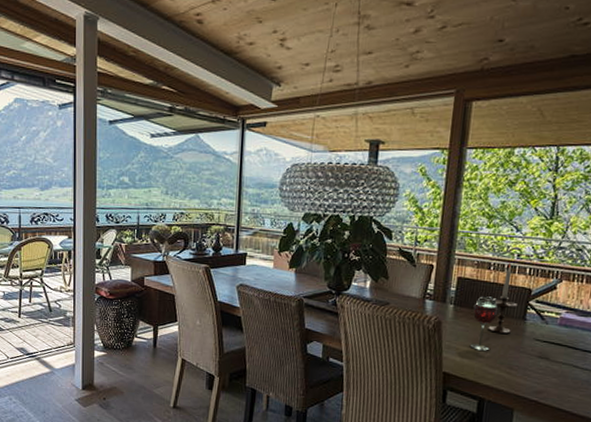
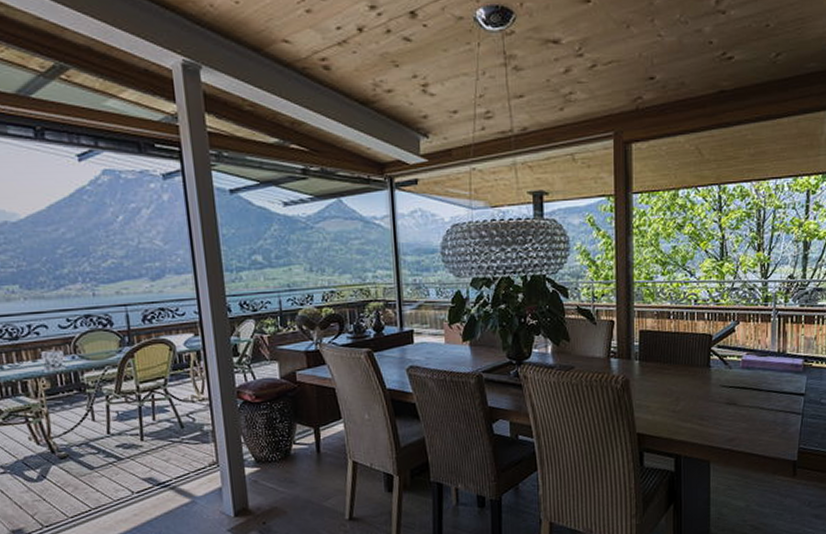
wineglass: present [469,296,499,351] -> none [658,347,683,405]
candlestick: present [488,262,517,335] -> none [675,309,700,385]

